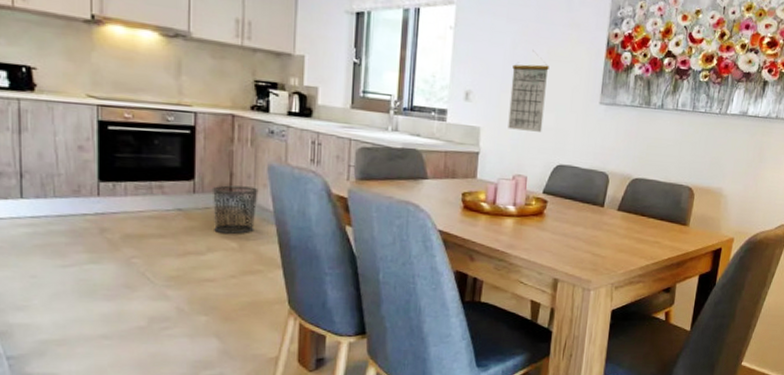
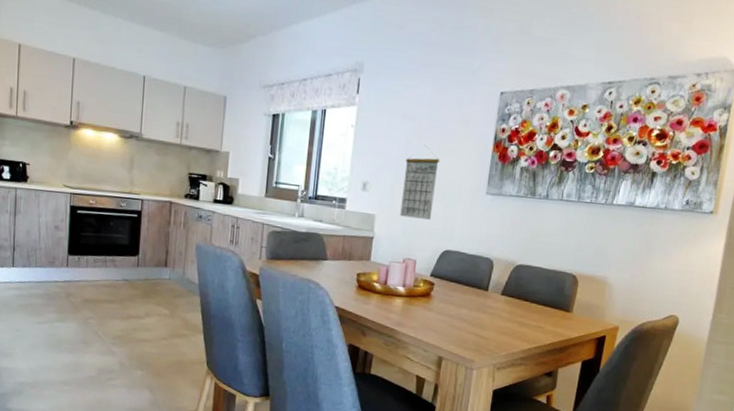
waste bin: present [211,185,259,234] -> none [151,261,188,303]

